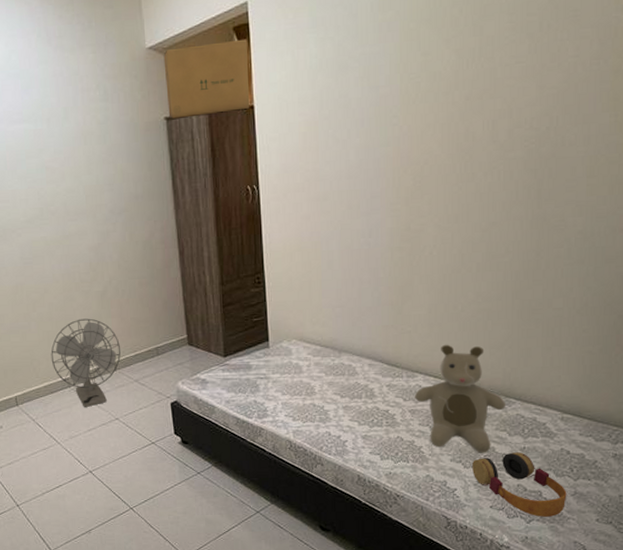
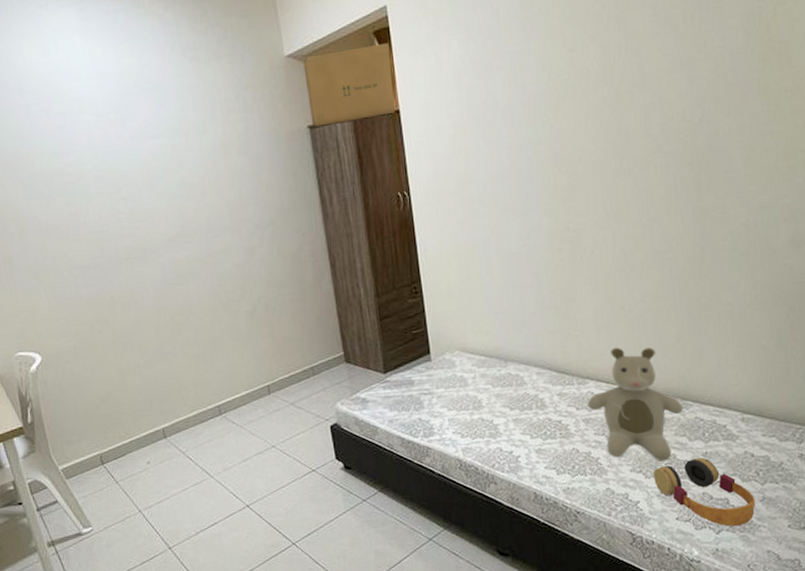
electric fan: present [50,318,121,407] -> none [199,339,274,436]

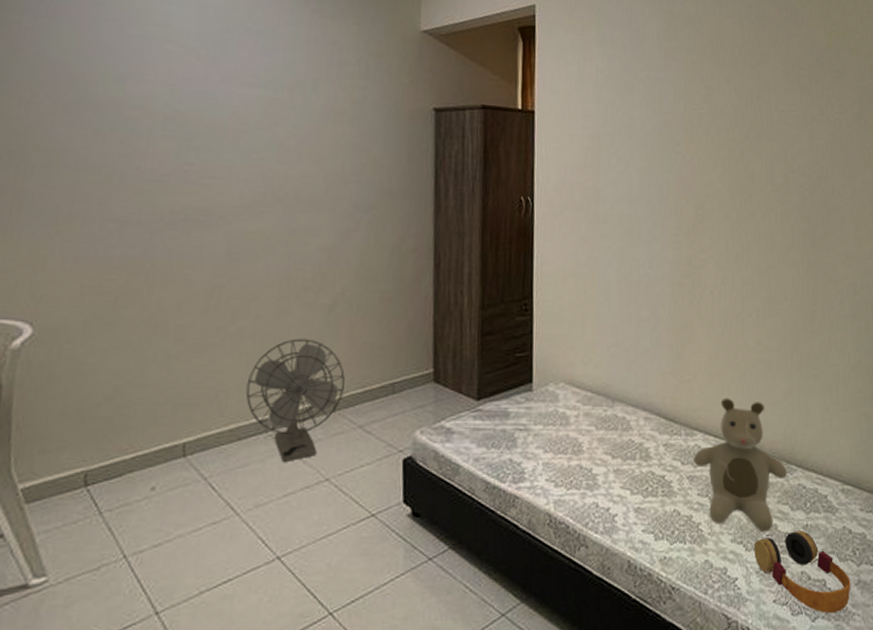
electric fan: none [199,339,274,436] -> present [245,338,345,462]
box: present [303,43,396,128] -> none [438,37,533,114]

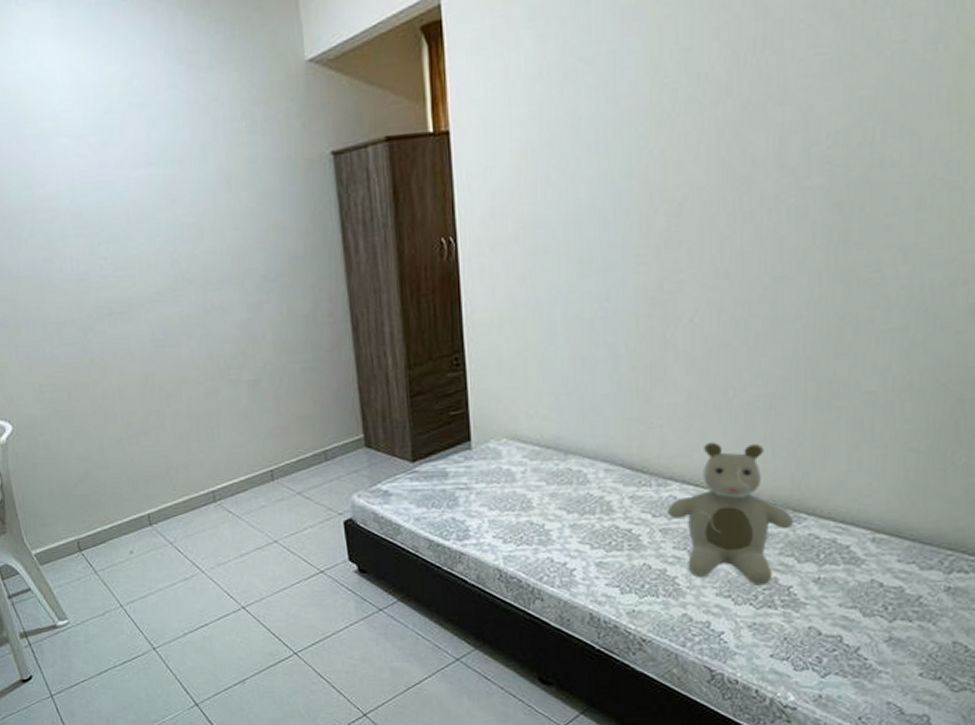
electric fan: present [245,338,345,462] -> none [190,414,279,527]
headphones: present [754,531,851,613] -> none [746,584,878,670]

